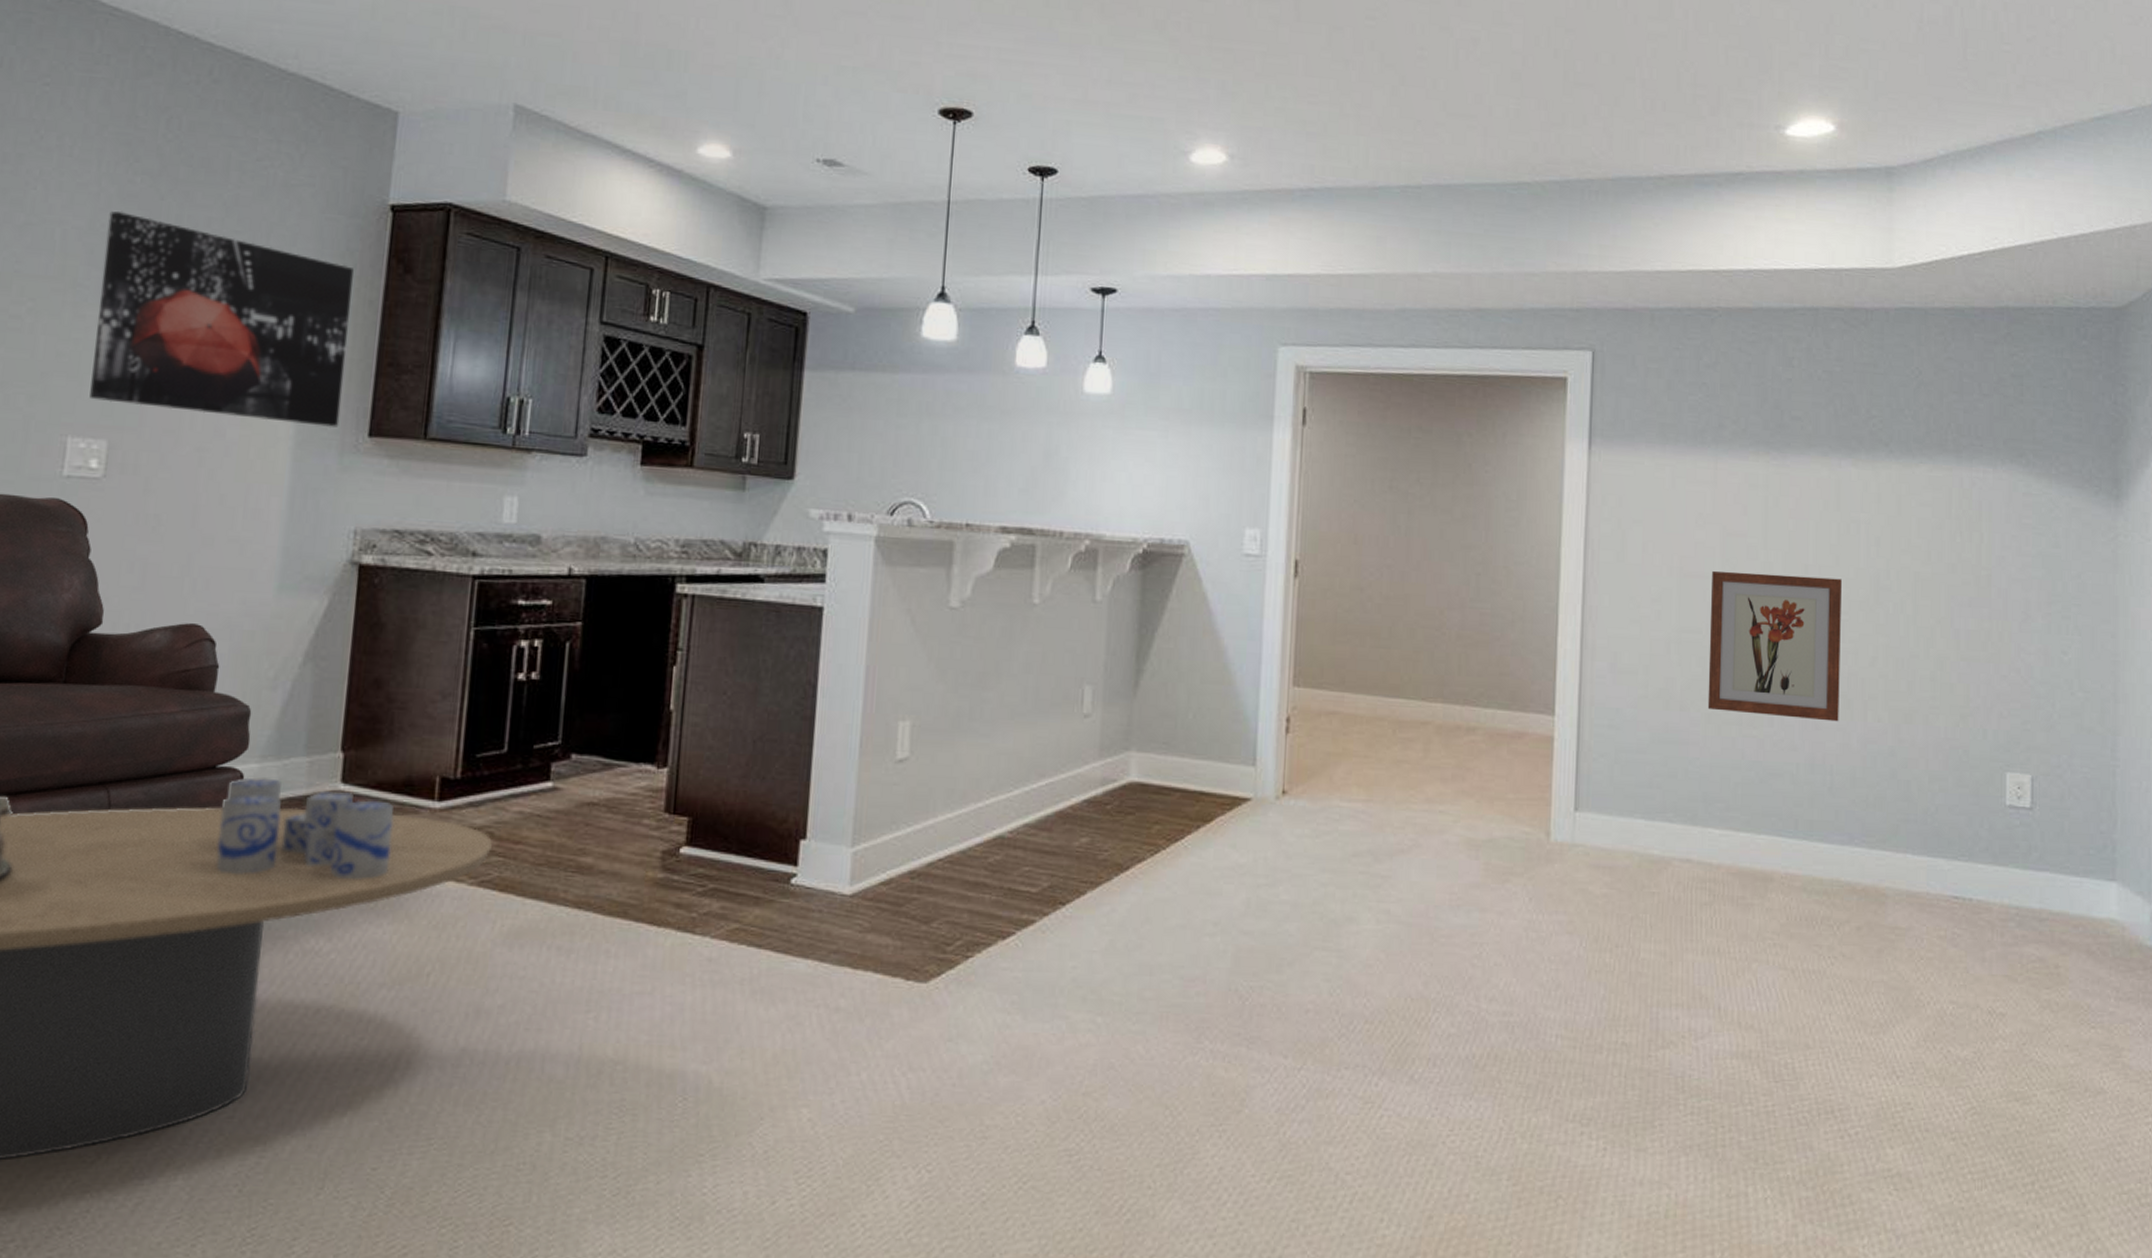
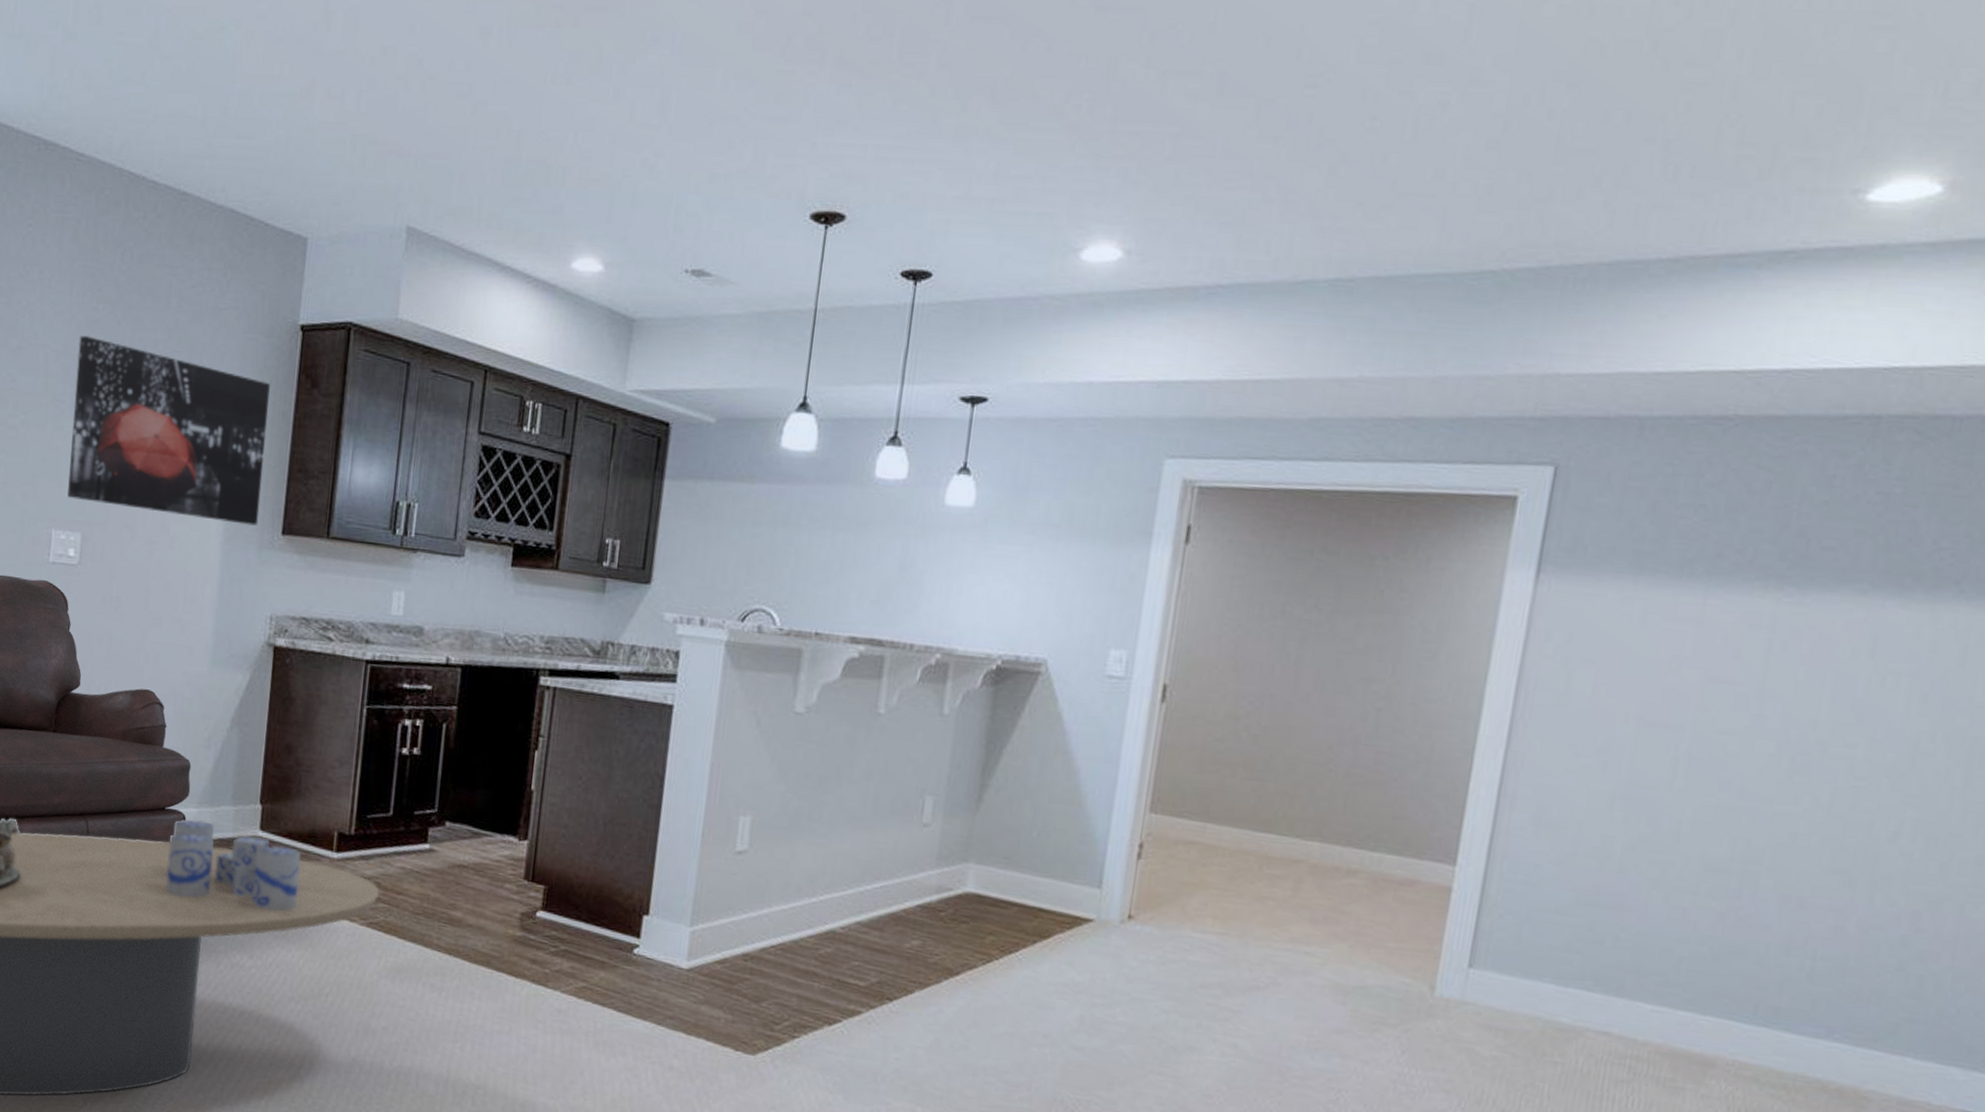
wall art: present [1707,571,1842,722] -> none [1654,722,1864,902]

